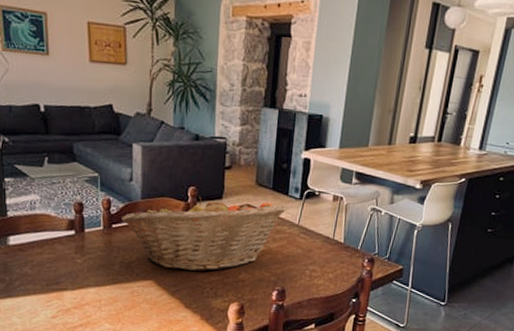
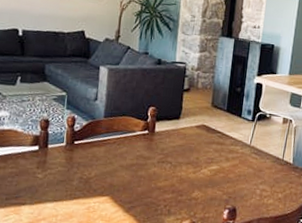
fruit basket: present [121,196,286,271] -> none [84,116,239,189]

